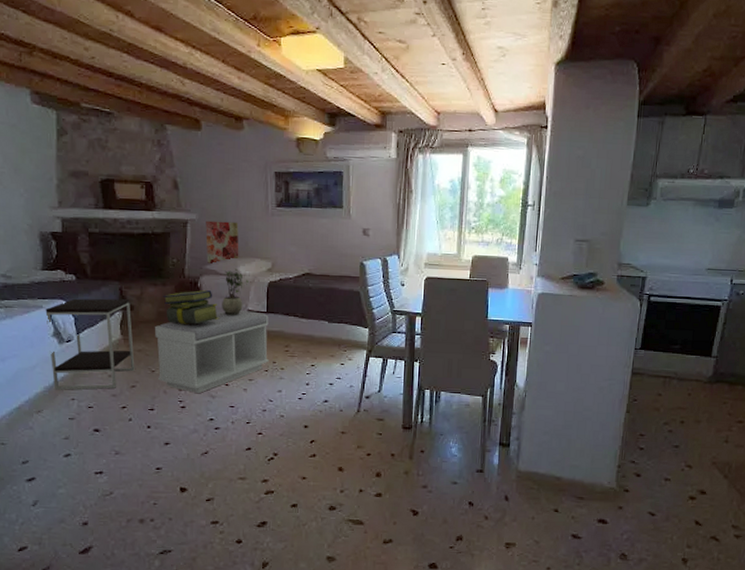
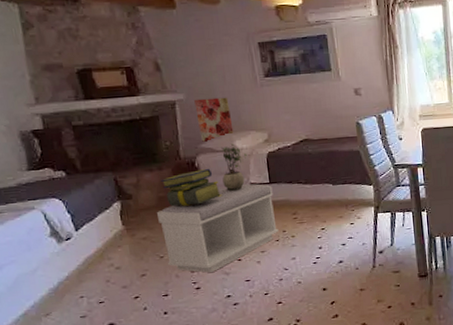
side table: present [45,298,135,390] -> none [38,189,143,290]

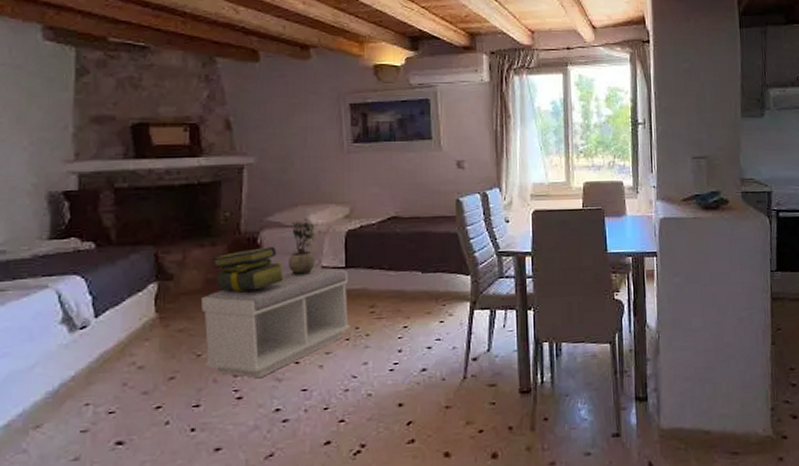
wall art: present [194,97,234,143] -> none [266,163,309,215]

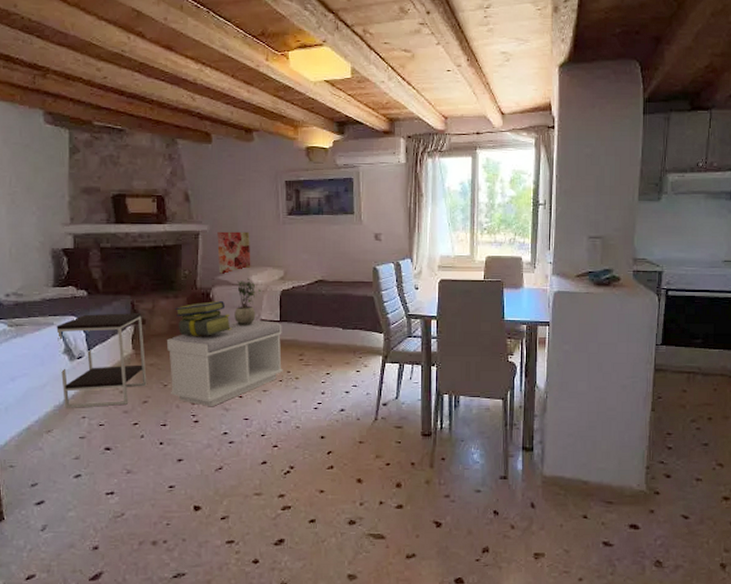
side table: none [52,267,174,394] -> present [56,313,147,408]
wall art: none [266,163,309,215] -> present [217,231,251,275]

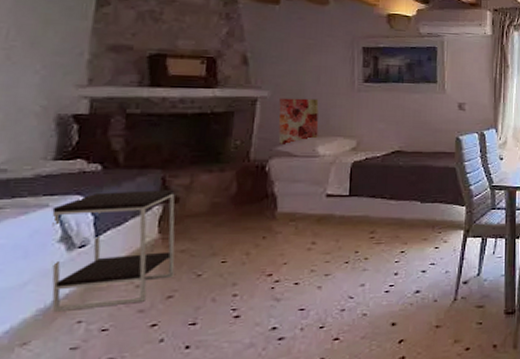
bench: present [166,319,283,407] -> none [205,194,352,298]
stack of books: present [175,301,232,336] -> none [220,175,290,216]
potted plant: present [234,278,261,326] -> none [294,149,329,203]

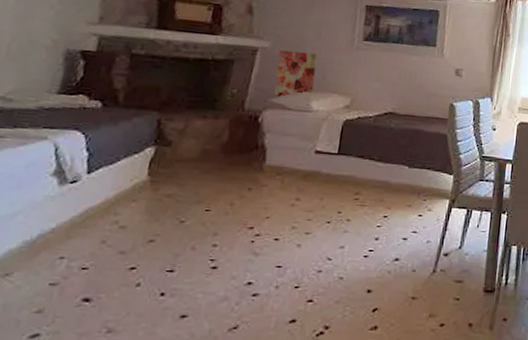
side table: present [51,190,175,312] -> none [38,129,169,246]

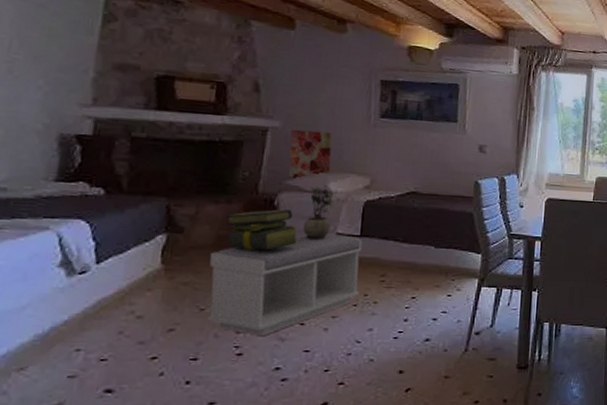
bench: none [187,150,340,251] -> present [208,232,363,337]
stack of books: none [212,126,280,165] -> present [226,209,299,250]
potted plant: none [284,103,321,157] -> present [303,184,340,241]

